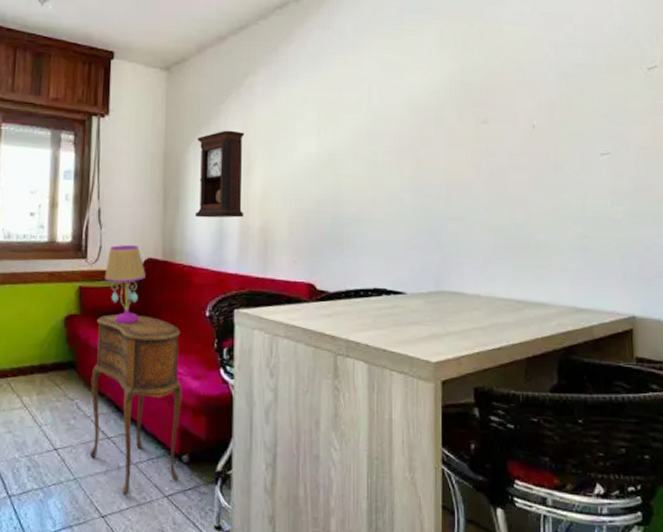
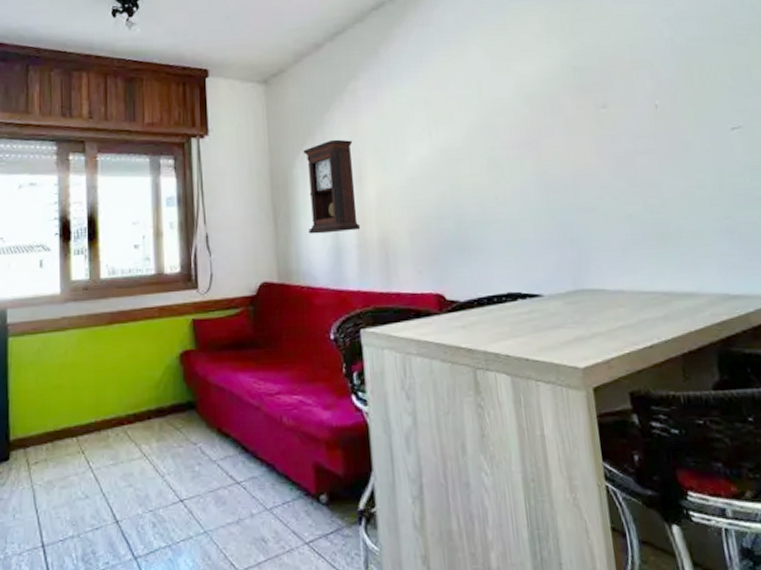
side table: present [90,314,182,495] -> none [213,344,319,545]
table lamp: present [105,245,146,323] -> none [219,270,262,355]

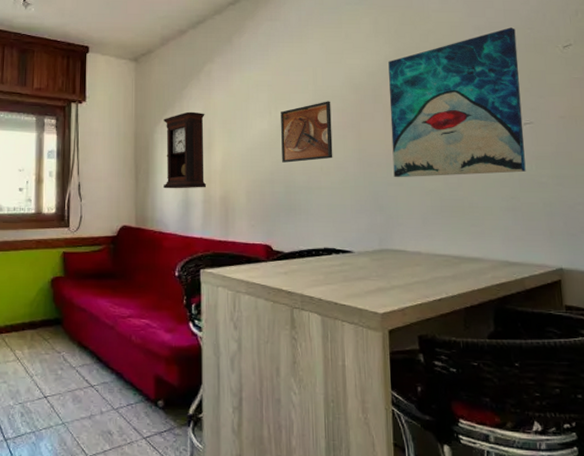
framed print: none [442,116,509,193] -> present [281,101,333,163]
wall art: none [565,16,739,203] -> present [388,27,526,178]

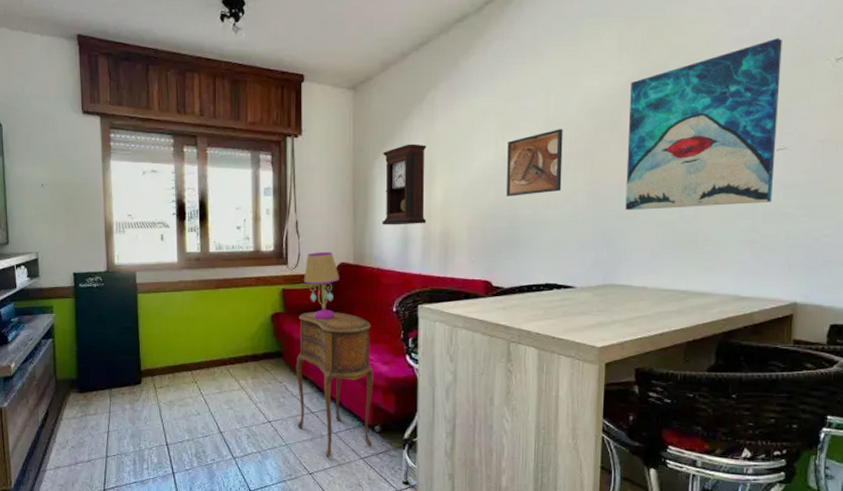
side table: none [75,276,156,437] -> present [296,312,374,457]
table lamp: none [85,215,121,284] -> present [304,252,339,319]

